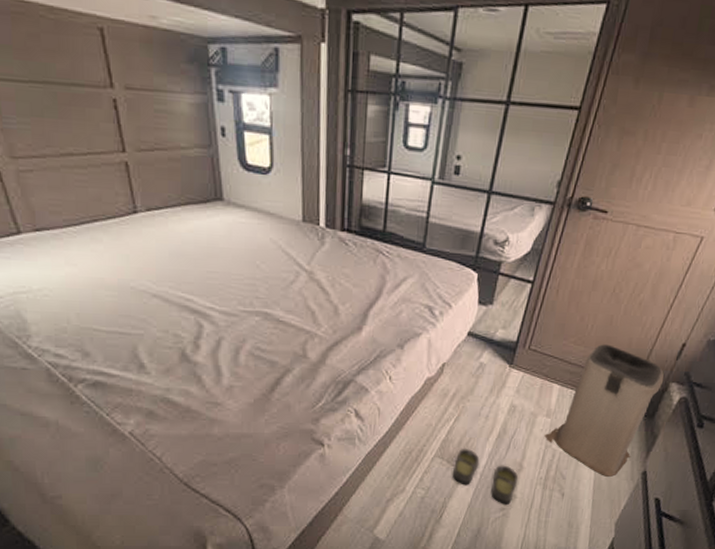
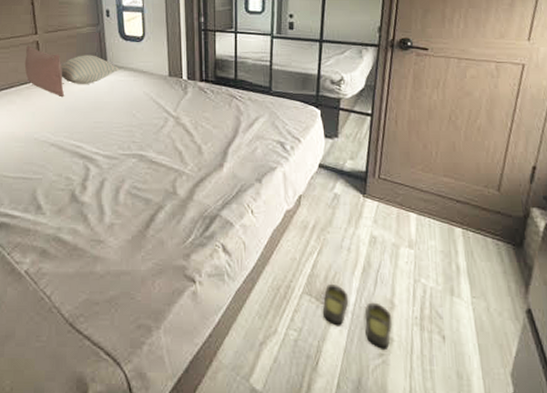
pillow: none [110,167,167,238] -> present [24,46,64,97]
pillow: none [161,185,240,224] -> present [61,55,120,84]
laundry basket: present [544,344,664,477] -> none [411,170,523,316]

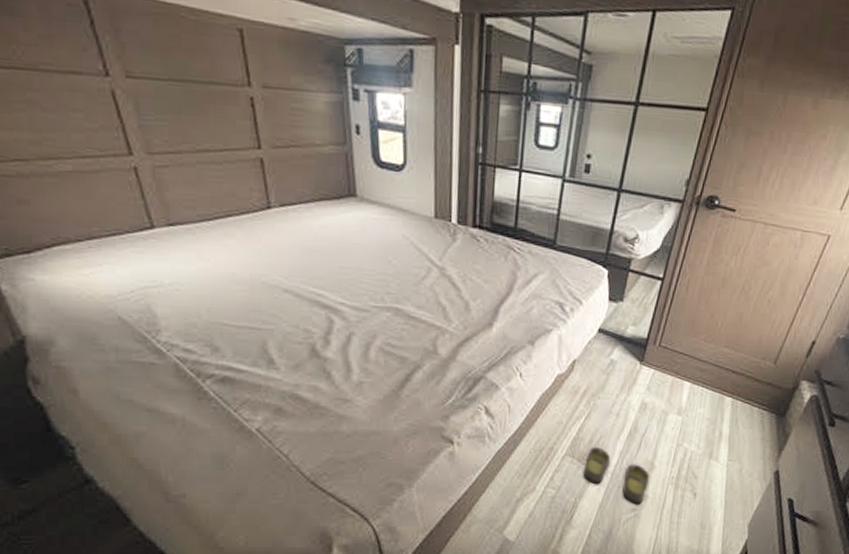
pillow: present [24,46,64,97] -> none [245,163,300,233]
pillow: present [61,55,120,84] -> none [295,182,373,220]

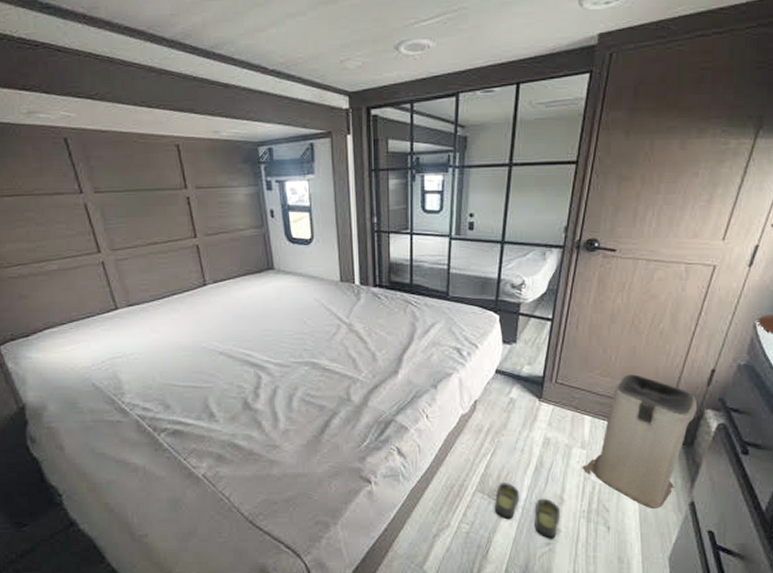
laundry basket: none [676,341,795,476] -> present [582,374,698,508]

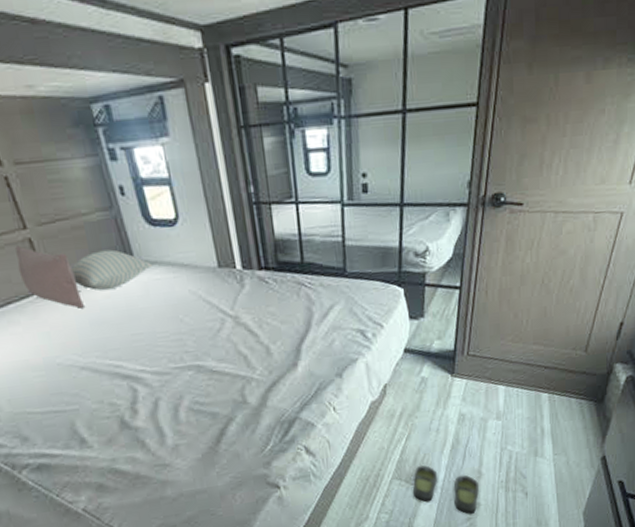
pillow: none [185,250,230,304] -> present [15,245,84,309]
pillow: none [225,259,288,291] -> present [71,249,153,290]
laundry basket: present [582,374,698,508] -> none [498,336,608,469]

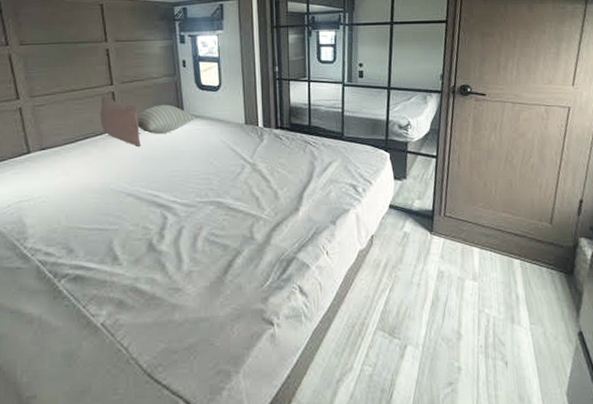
slippers: present [412,464,480,515] -> none [395,318,460,380]

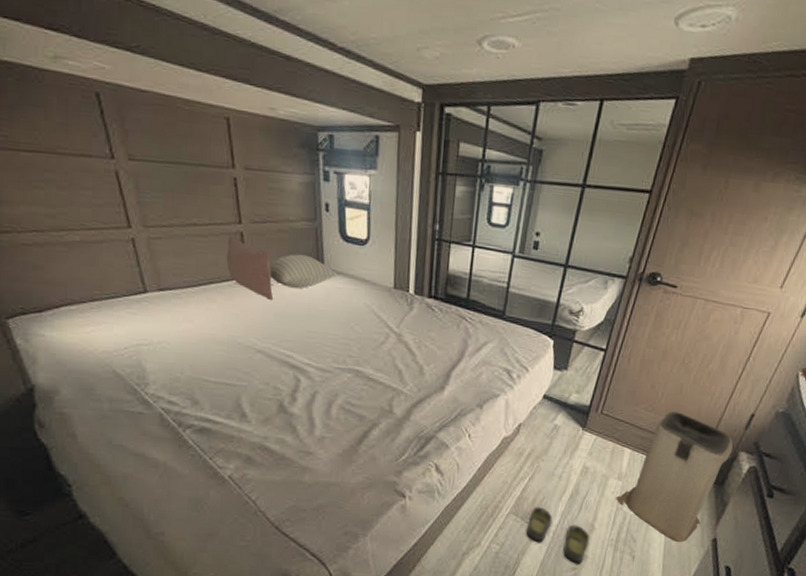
slippers: none [395,318,460,380] -> present [525,506,590,565]
laundry basket: none [475,206,573,340] -> present [616,411,734,542]

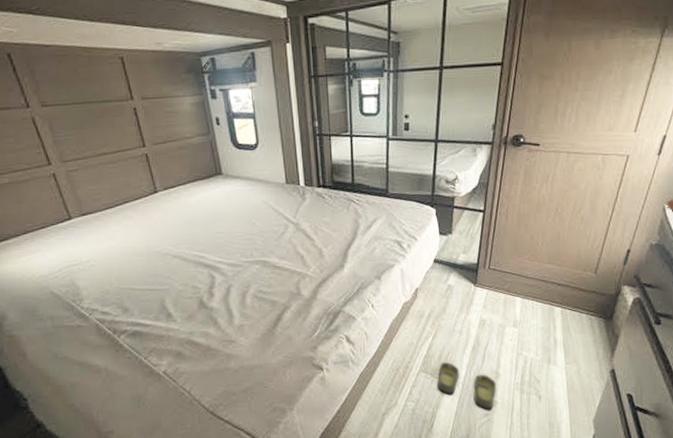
pillow: present [226,236,273,300] -> none [135,159,181,209]
pillow: present [269,254,339,289] -> none [175,165,236,196]
laundry basket: present [616,411,734,542] -> none [515,257,616,377]

